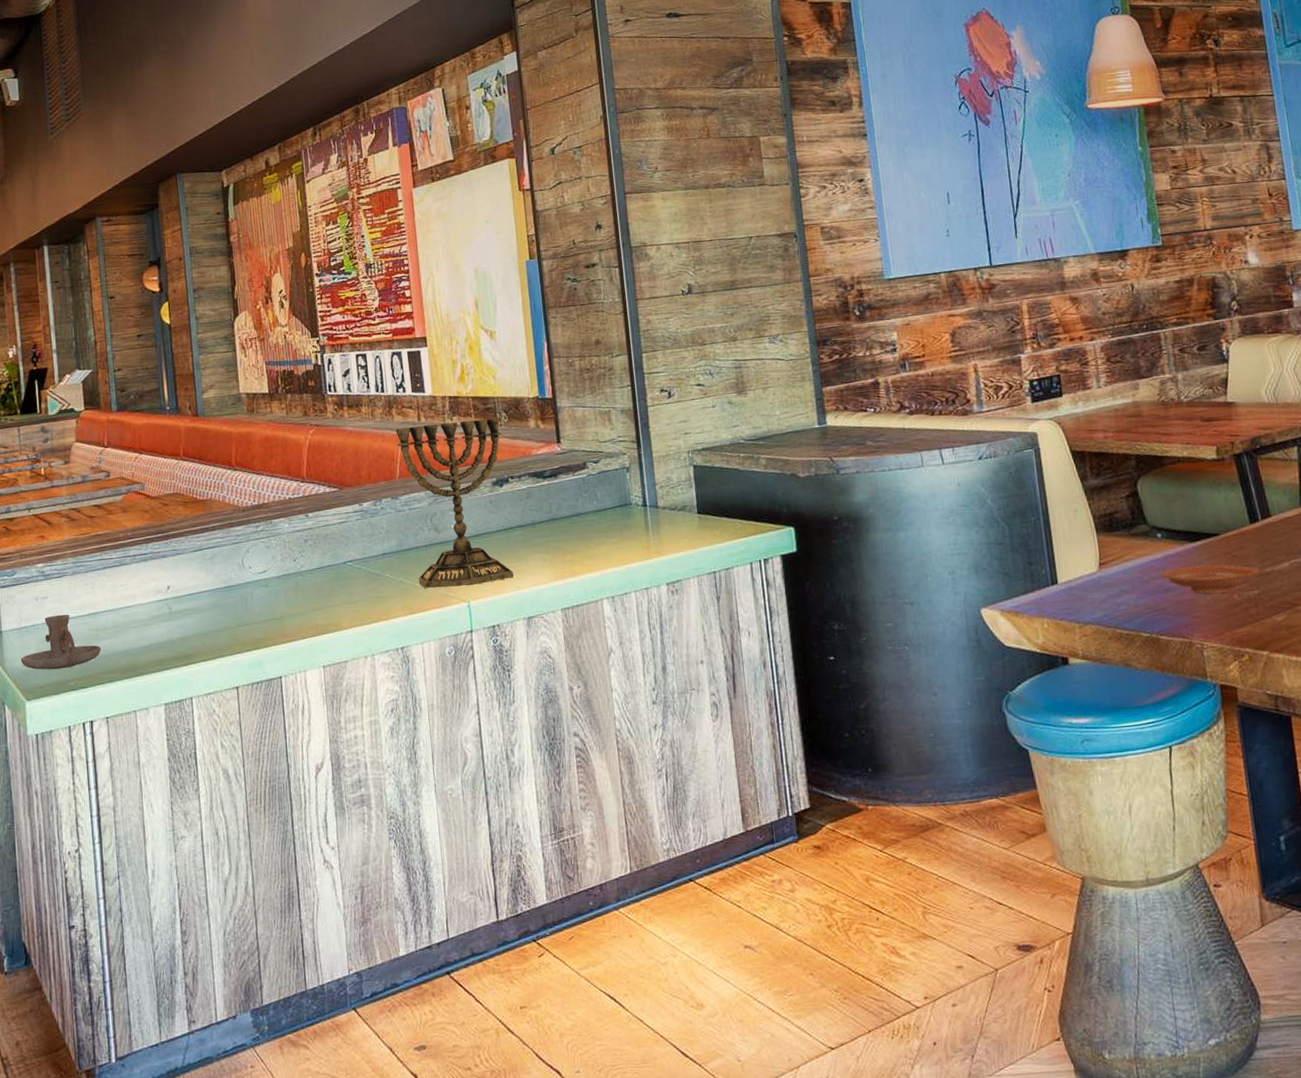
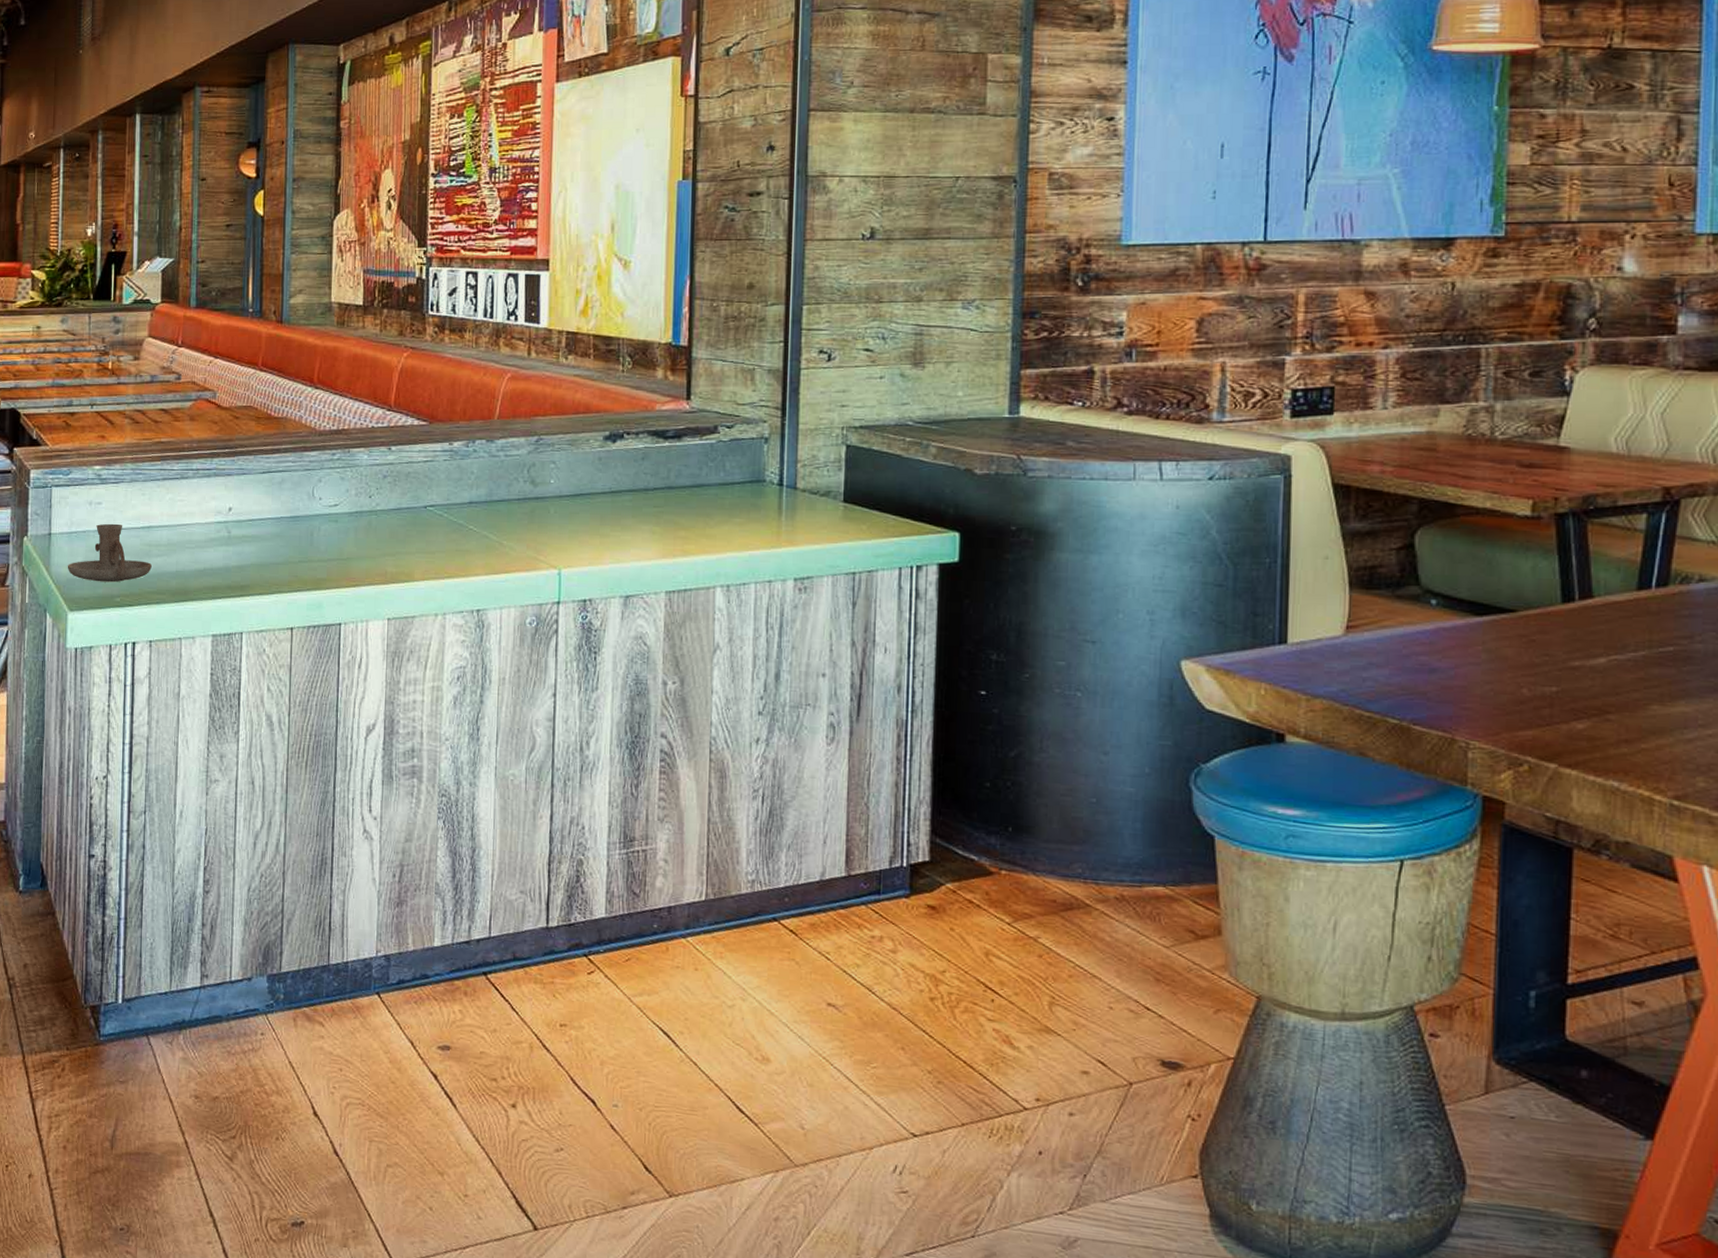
menorah: present [395,418,513,589] -> none [500,361,623,552]
plate: present [1162,564,1261,593] -> none [1429,644,1566,685]

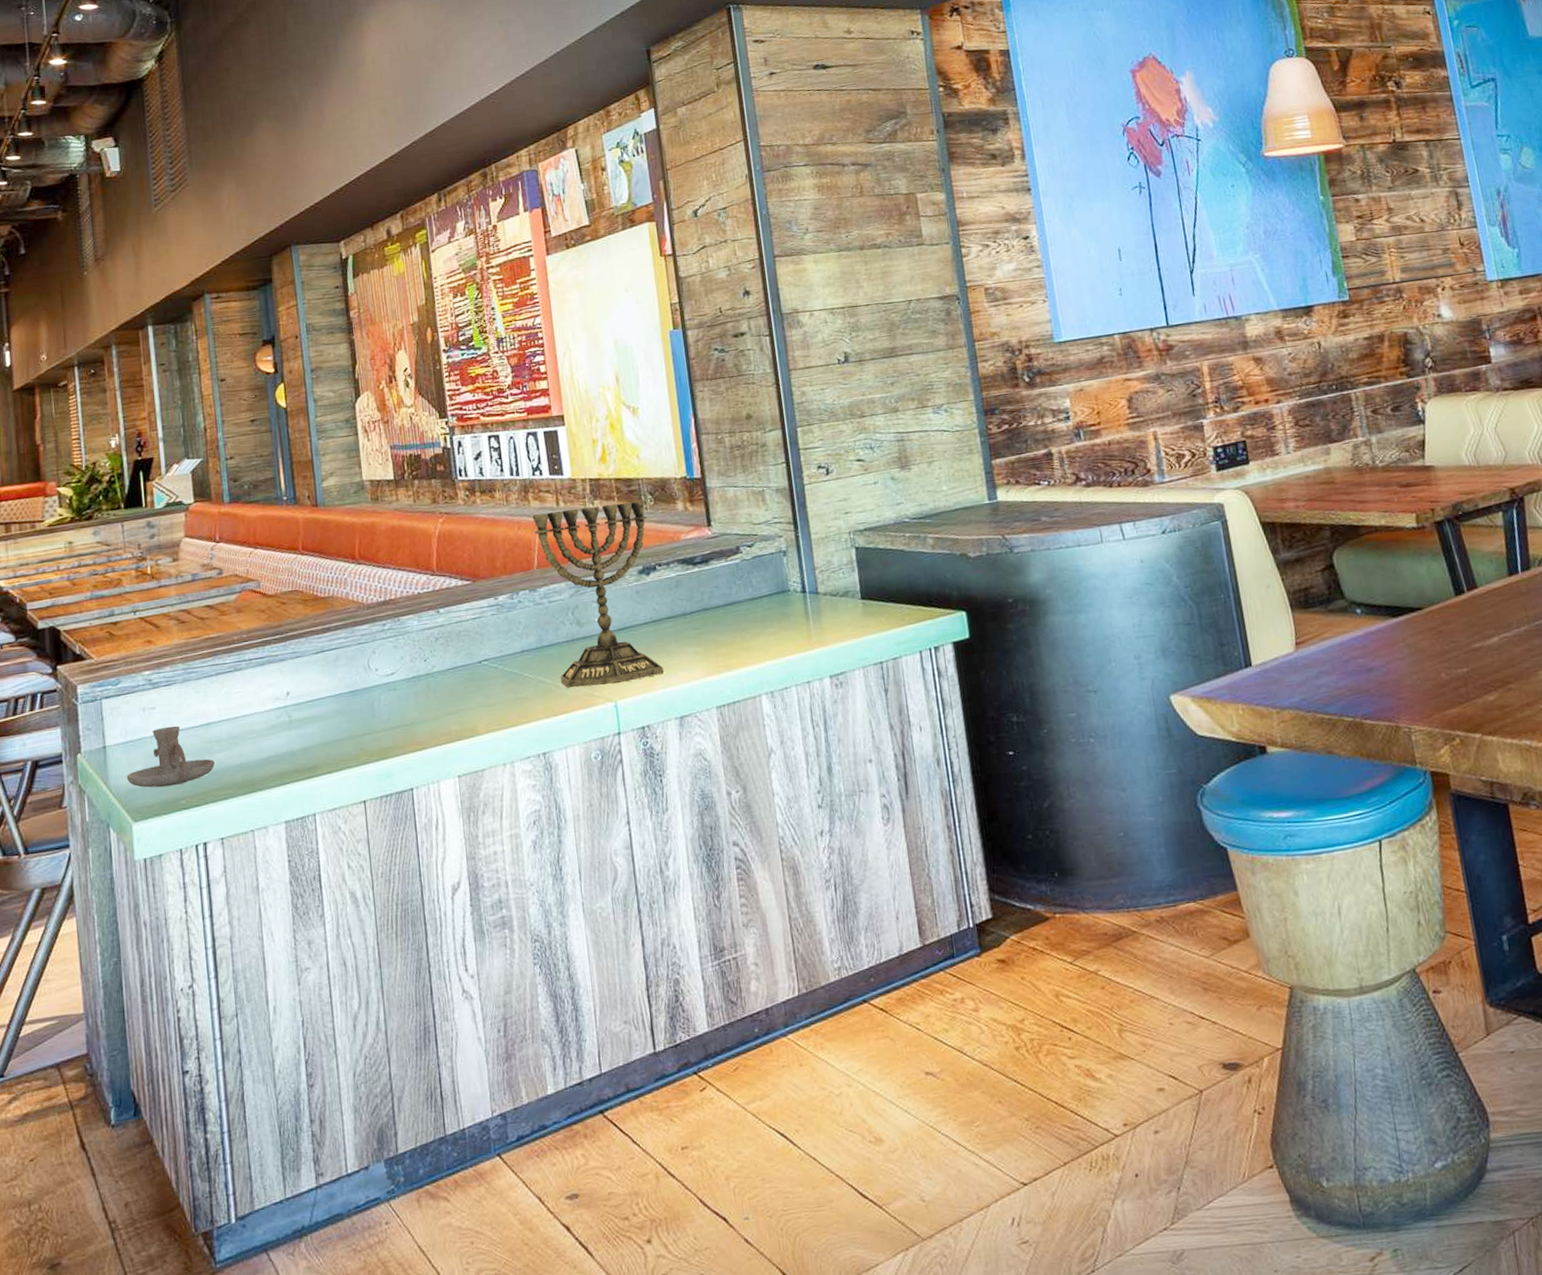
menorah: none [500,361,623,552] -> present [532,501,664,689]

